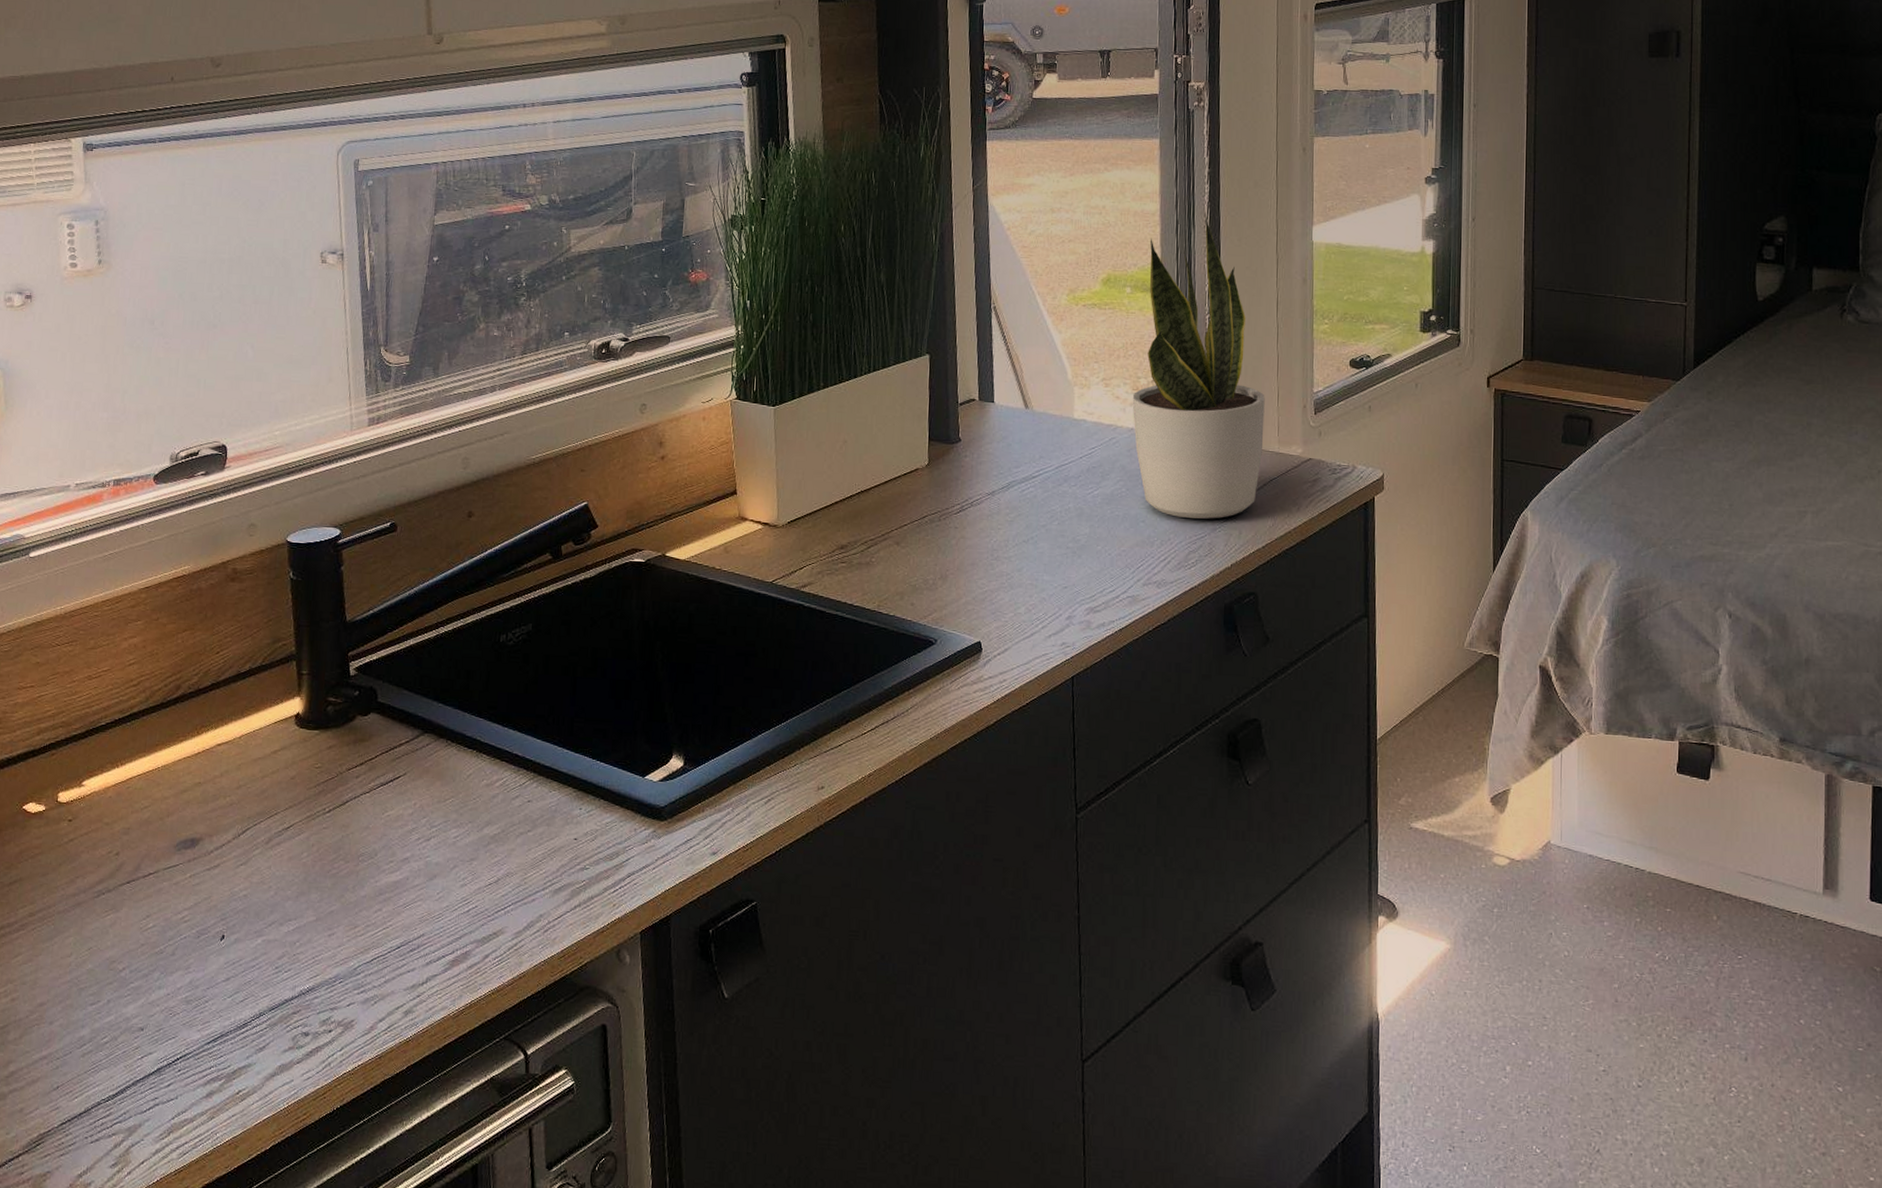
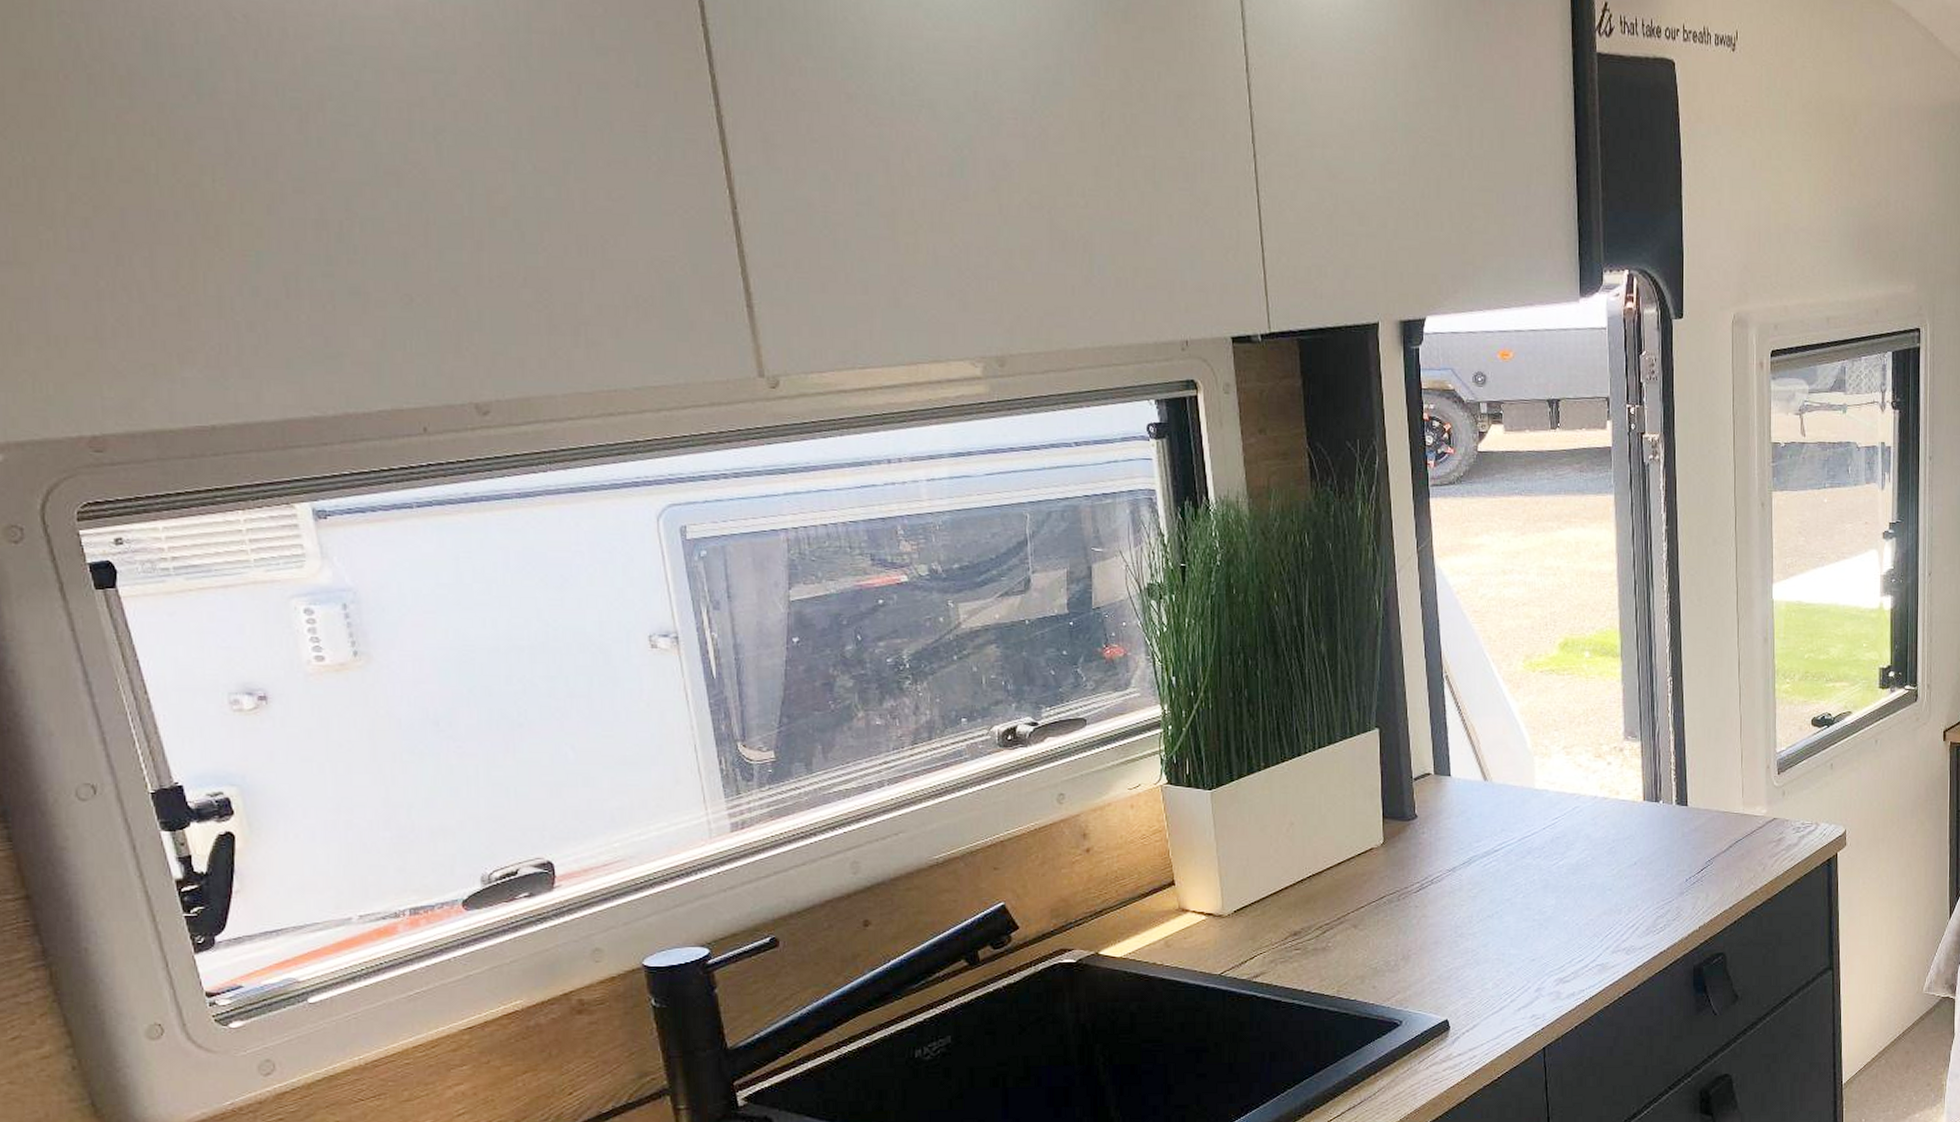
potted plant: present [1132,211,1265,519] -> none [1595,570,1729,883]

